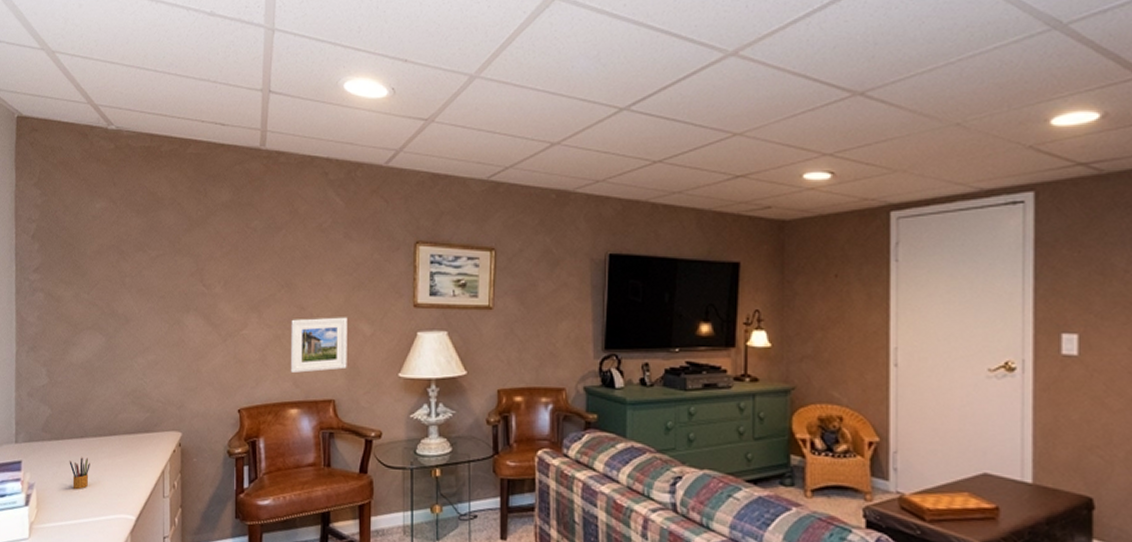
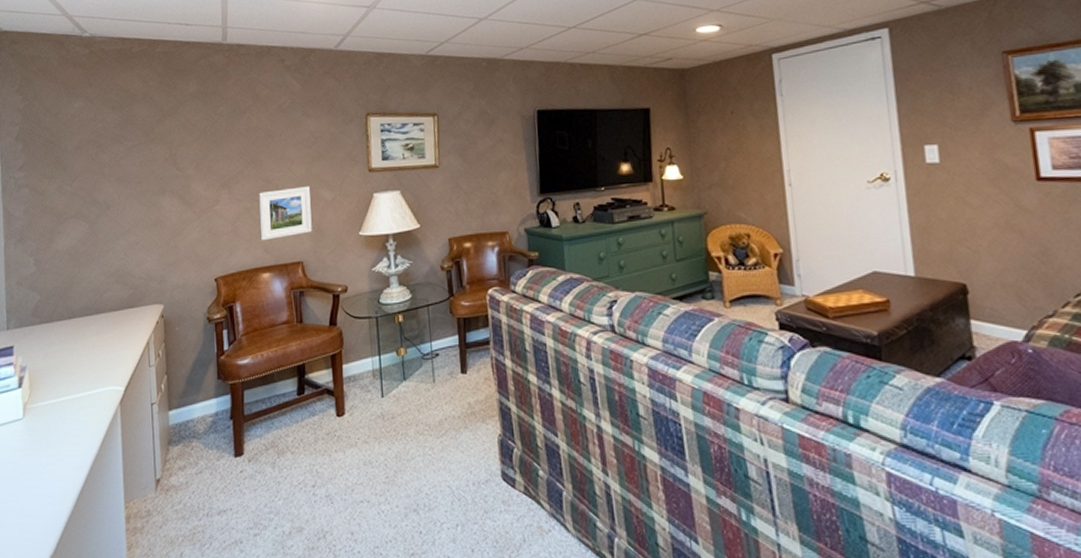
pencil box: present [69,456,90,489] -> none [59,336,79,367]

